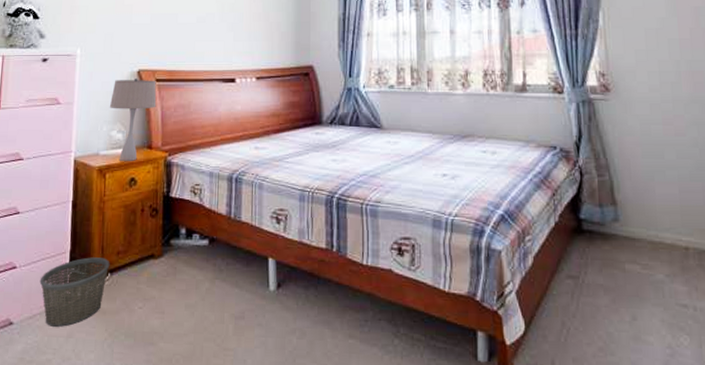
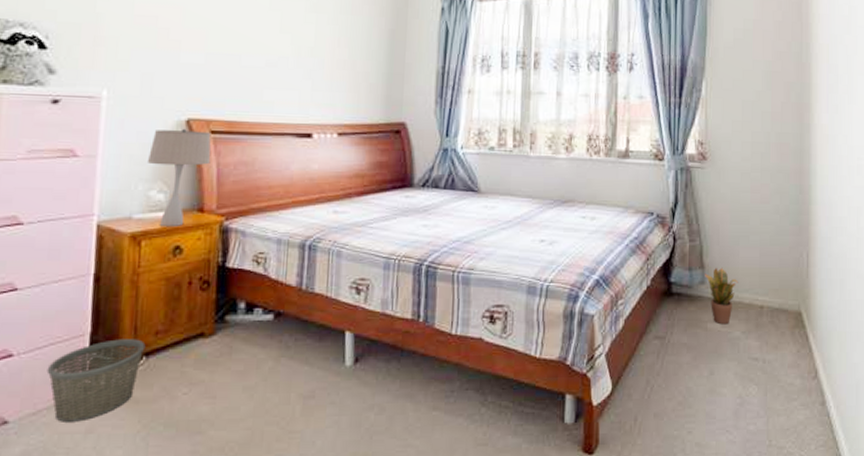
potted plant: none [618,204,657,266] -> present [705,267,739,325]

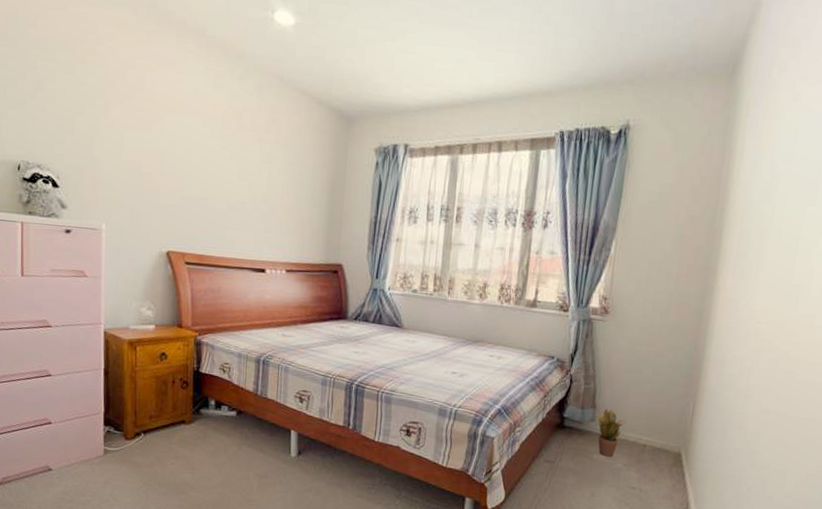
basket: present [47,339,146,422] -> none [75,419,143,475]
table lamp: present [147,129,211,228] -> none [138,259,186,338]

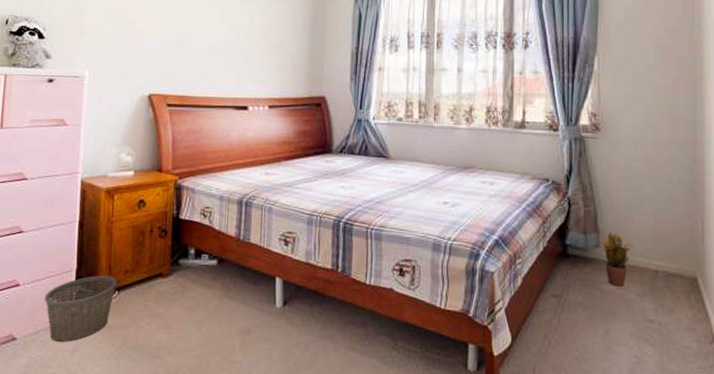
basket: none [75,419,143,475] -> present [44,275,118,342]

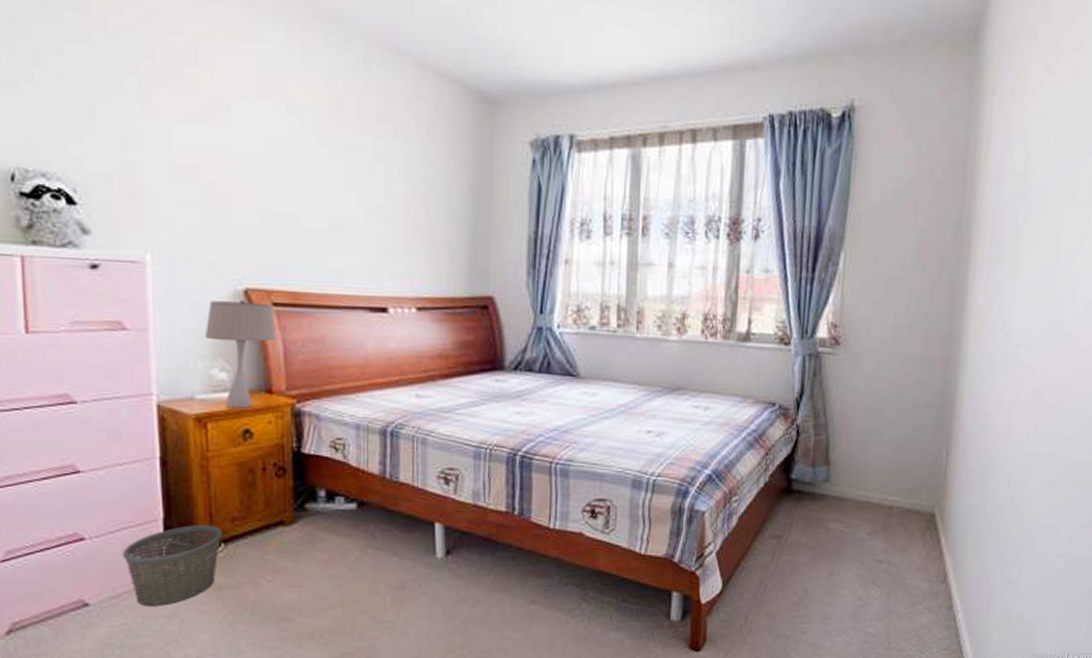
table lamp: none [118,103,168,185] -> present [204,300,276,410]
potted plant: present [599,232,633,287] -> none [830,464,867,525]

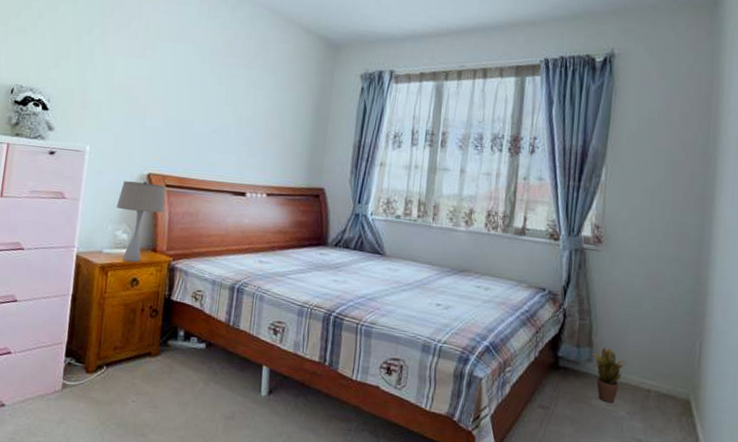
basket: present [122,525,223,606] -> none [34,349,107,413]
potted plant: none [830,464,867,525] -> present [592,347,627,404]

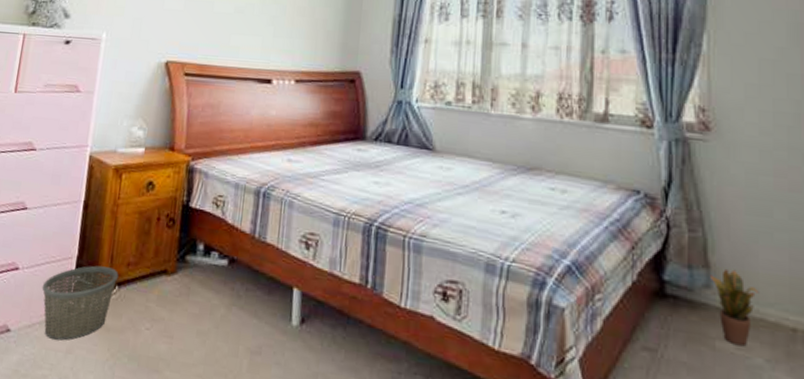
basket: none [34,349,107,413] -> present [42,265,119,341]
table lamp: present [116,181,166,263] -> none [132,70,185,164]

